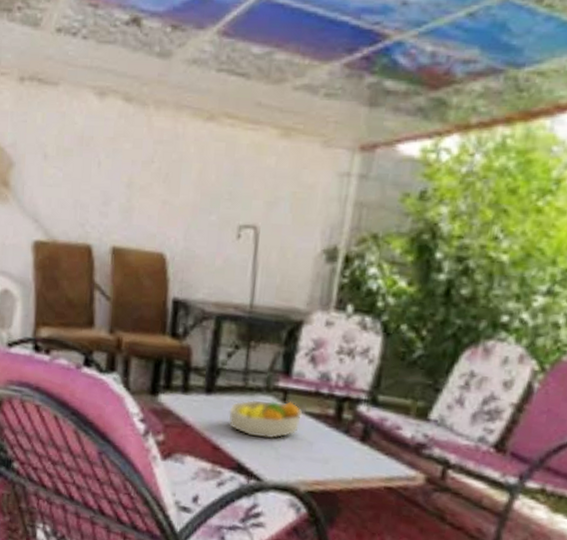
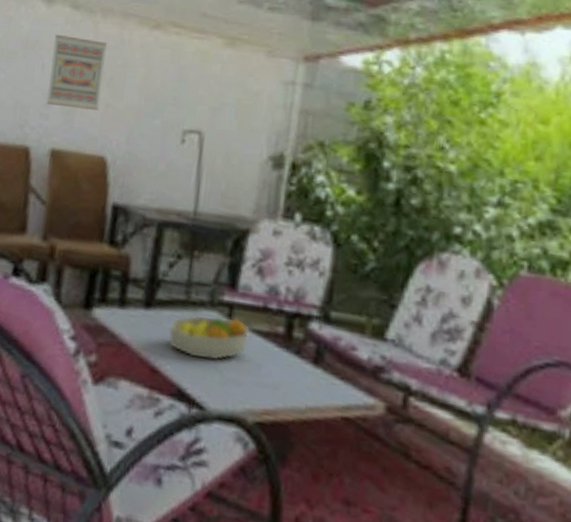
wall art: none [104,130,162,208] -> present [46,35,108,111]

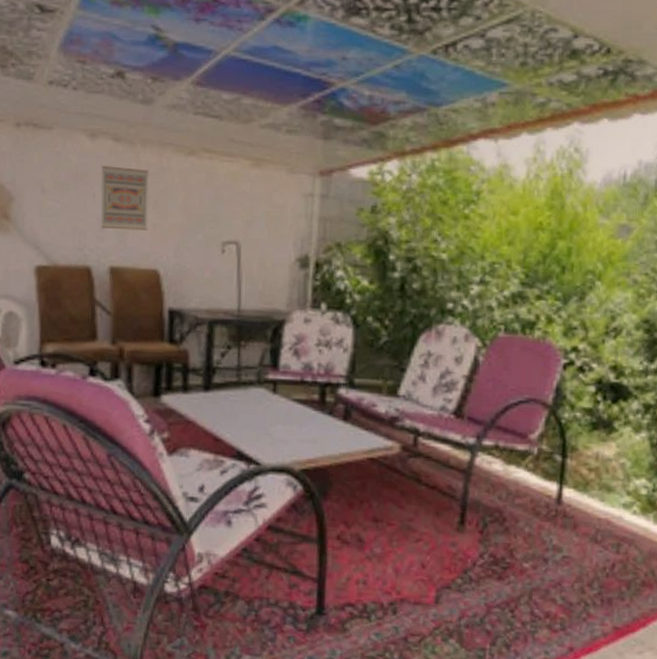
fruit bowl: present [169,316,250,361] -> none [226,391,292,426]

